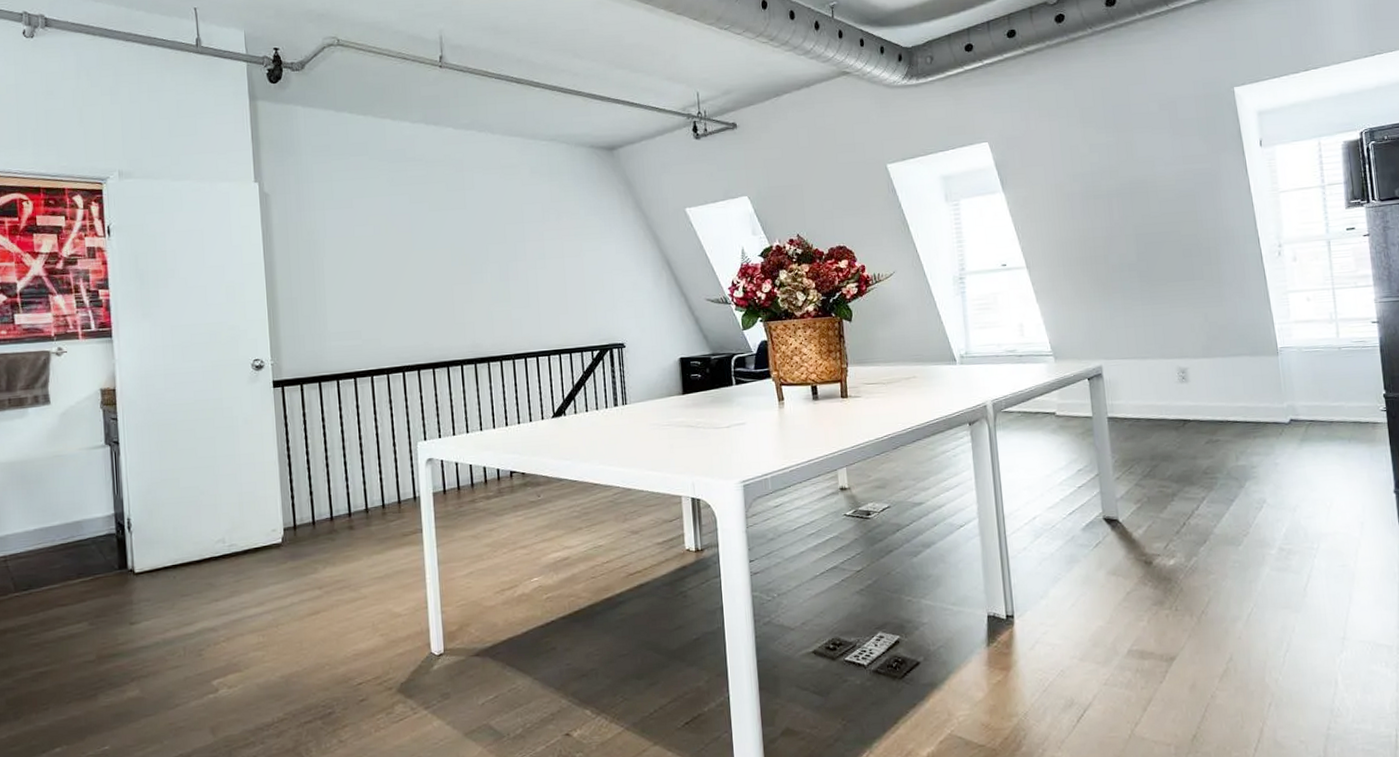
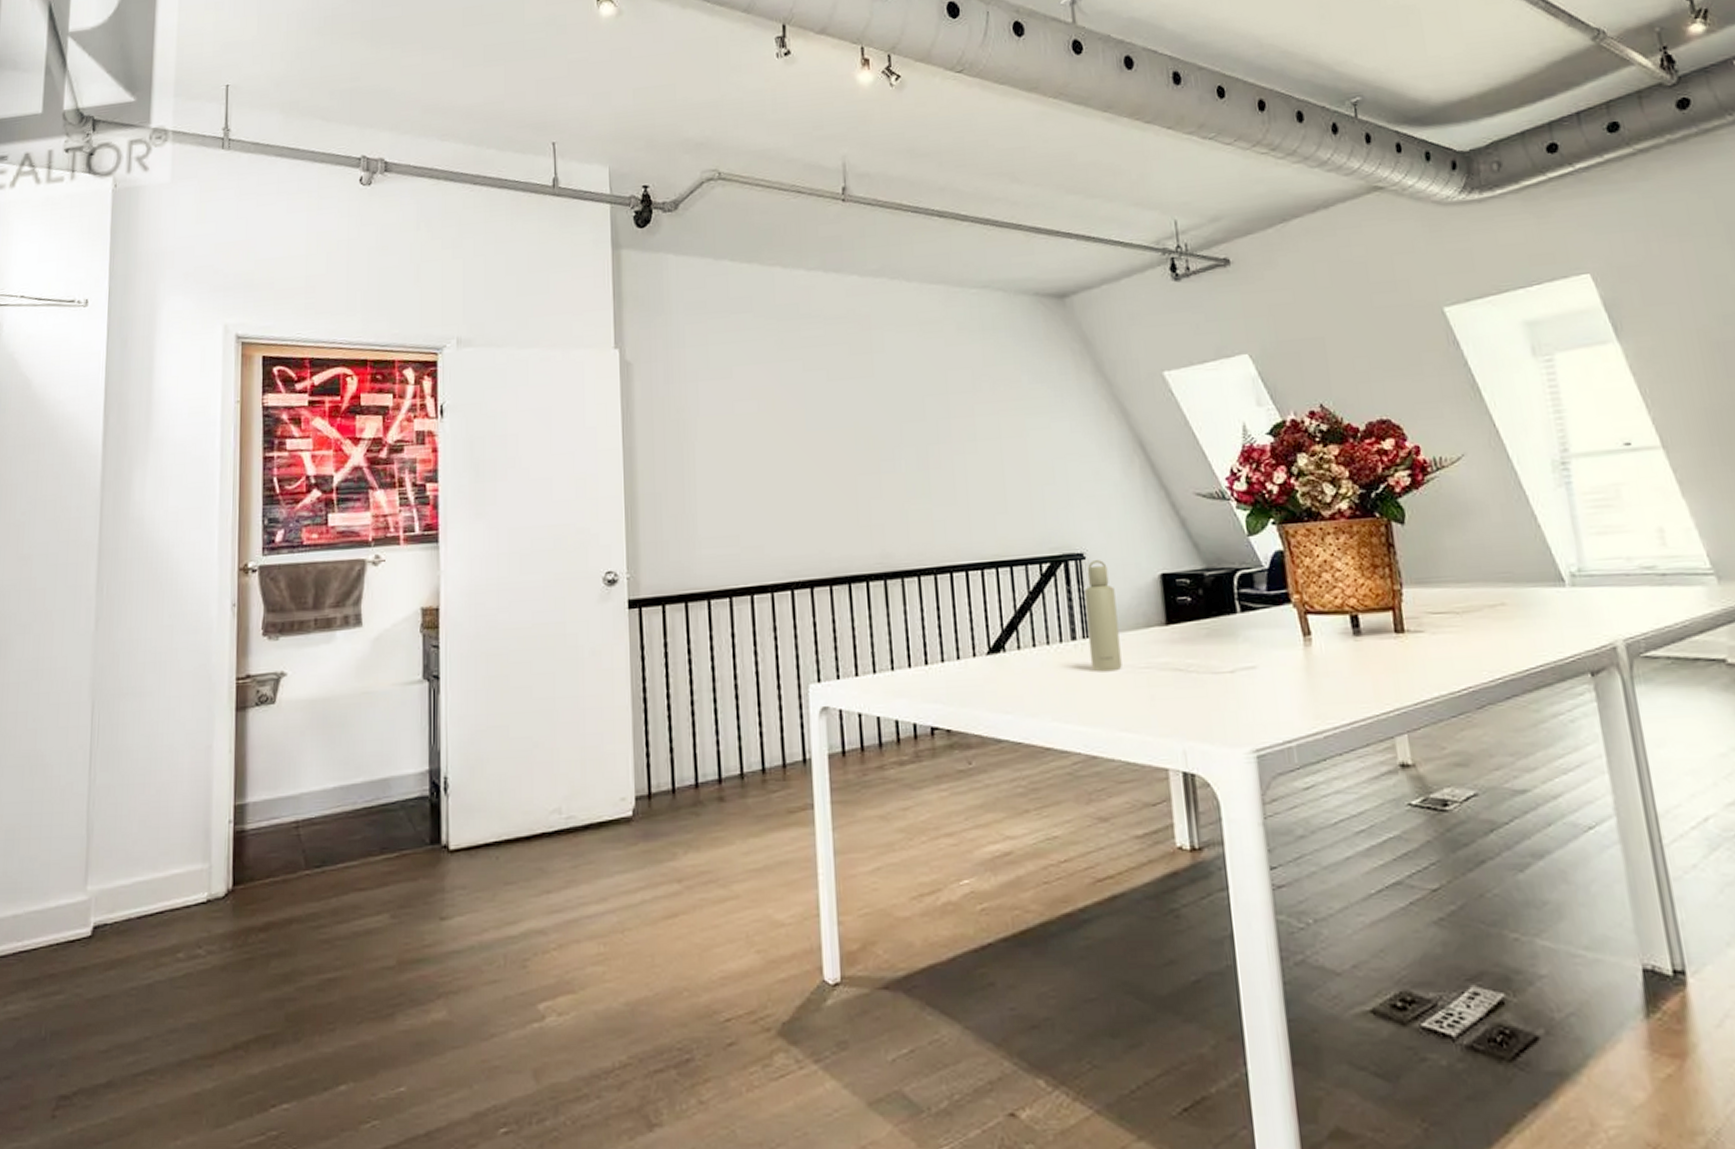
bottle: none [624,348,650,429] -> present [1084,560,1122,672]

